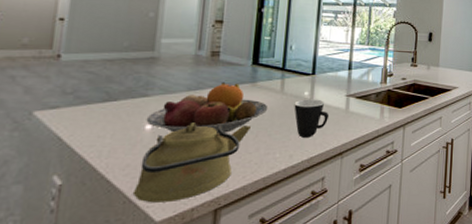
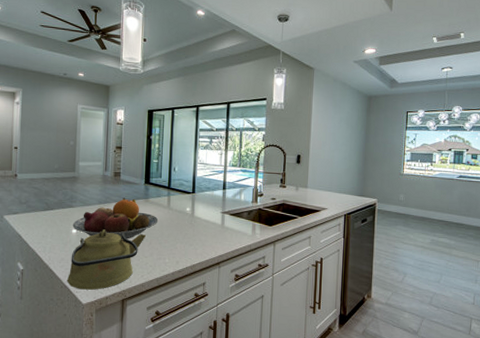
mug: present [294,99,330,138] -> none [178,214,208,247]

